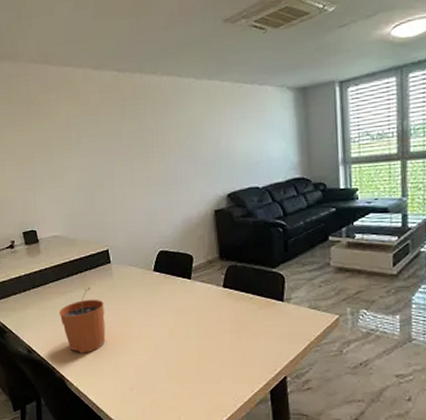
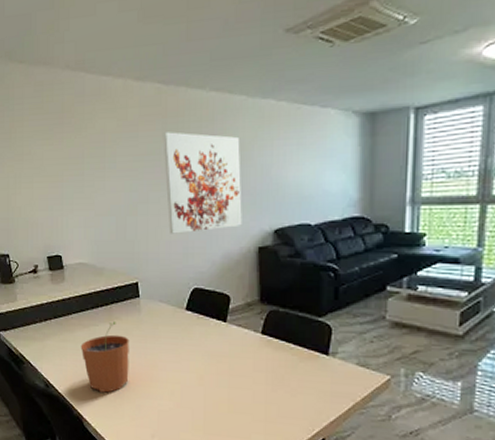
wall art: none [122,113,198,204] -> present [163,132,242,234]

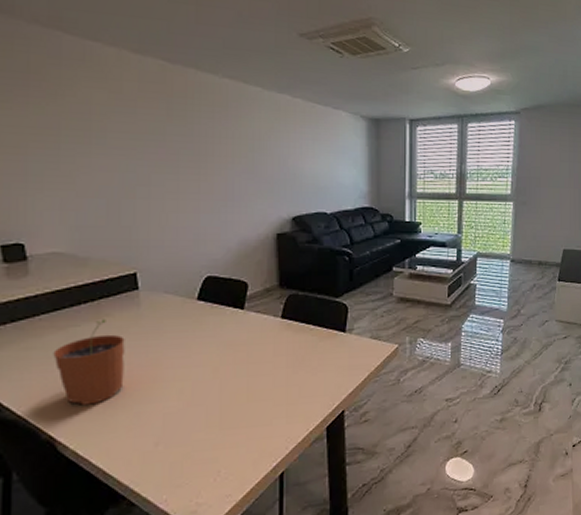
wall art: present [163,132,242,234] -> none [168,112,259,220]

